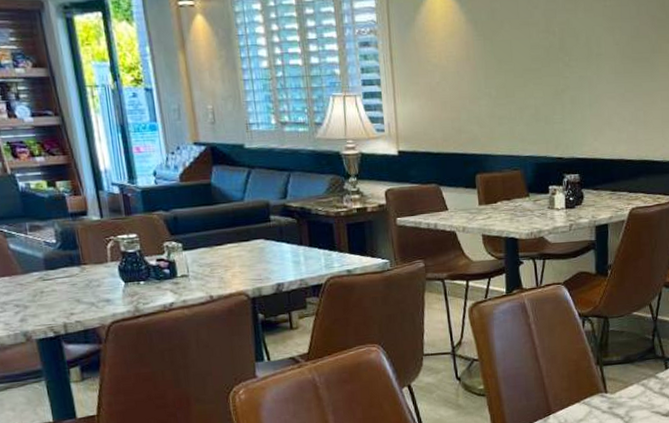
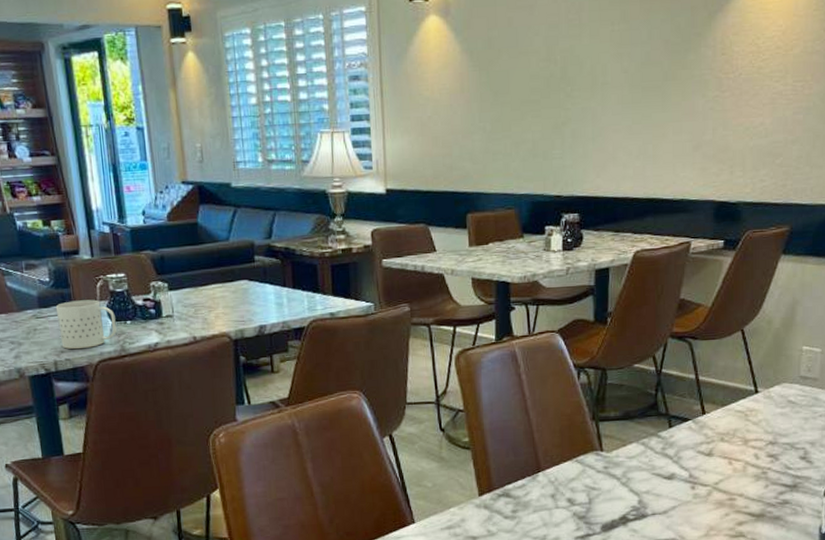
mug: none [63,260,130,312] -> present [55,299,117,350]

